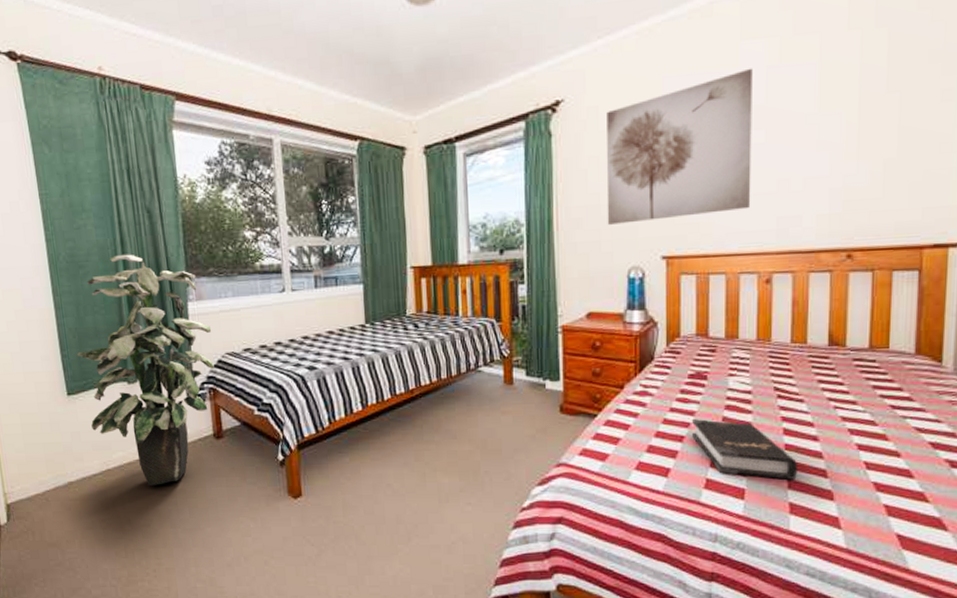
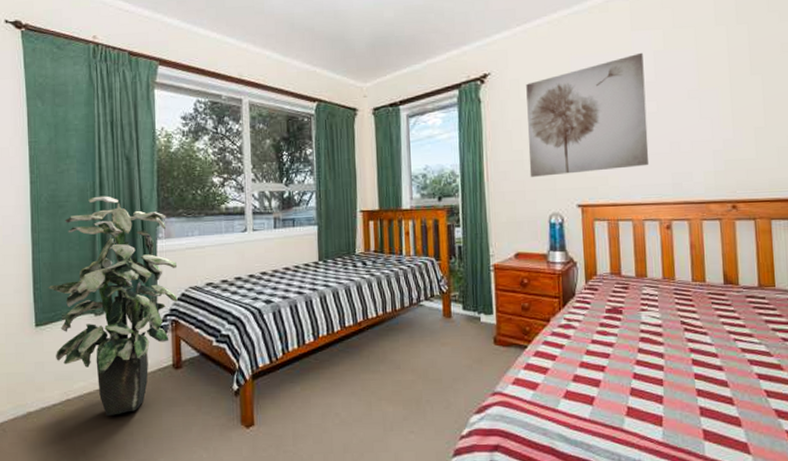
hardback book: present [692,419,798,480] -> none [612,350,708,407]

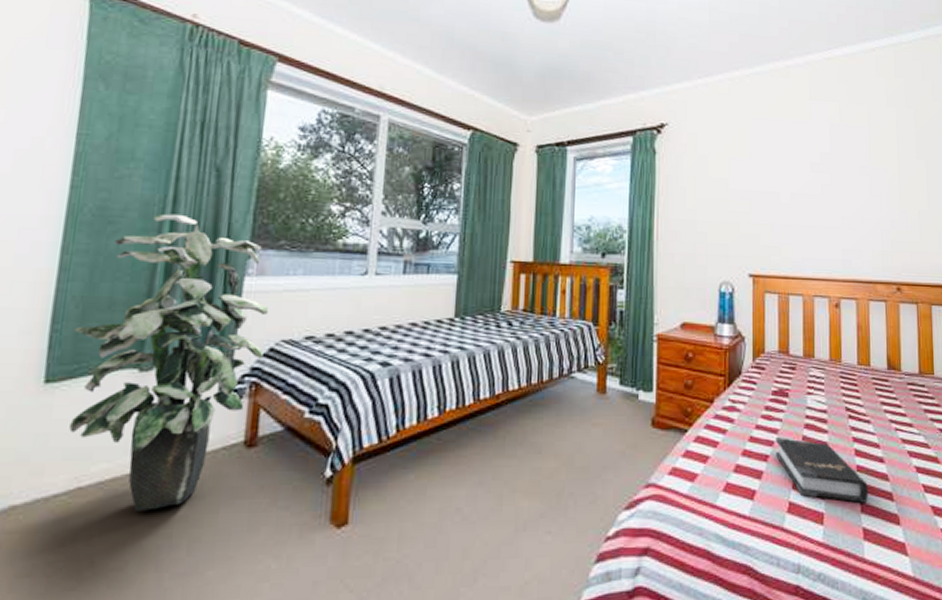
wall art: present [526,52,649,177] -> none [702,122,821,241]
hardback book: none [612,350,708,407] -> present [776,438,869,503]

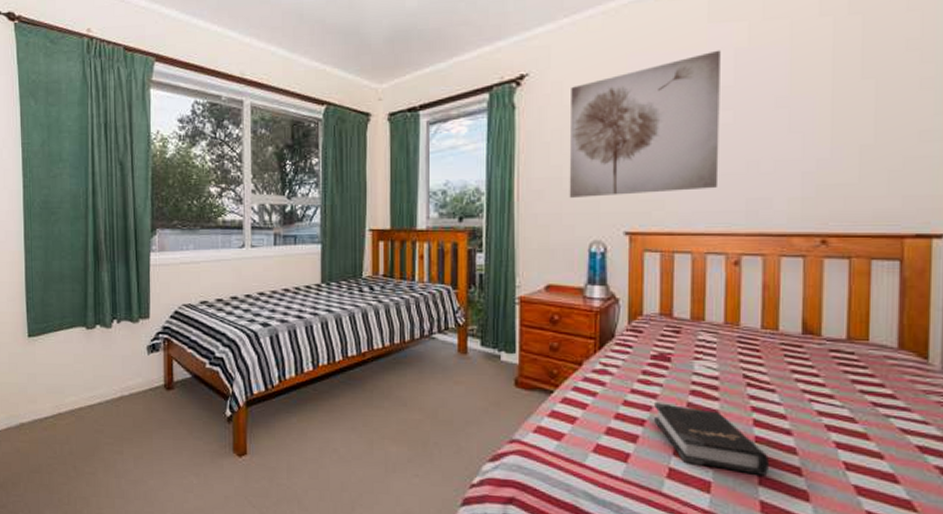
indoor plant: present [69,213,269,511] -> none [40,203,171,433]
wall art: none [702,122,821,241] -> present [569,50,721,198]

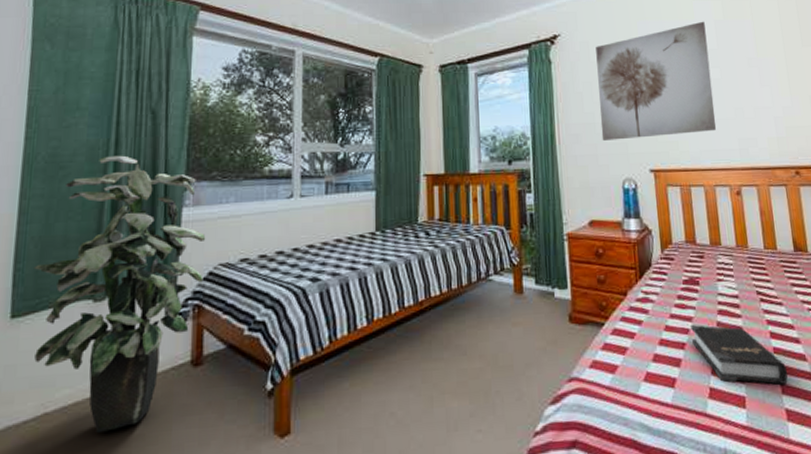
indoor plant: none [40,203,171,433] -> present [34,155,206,432]

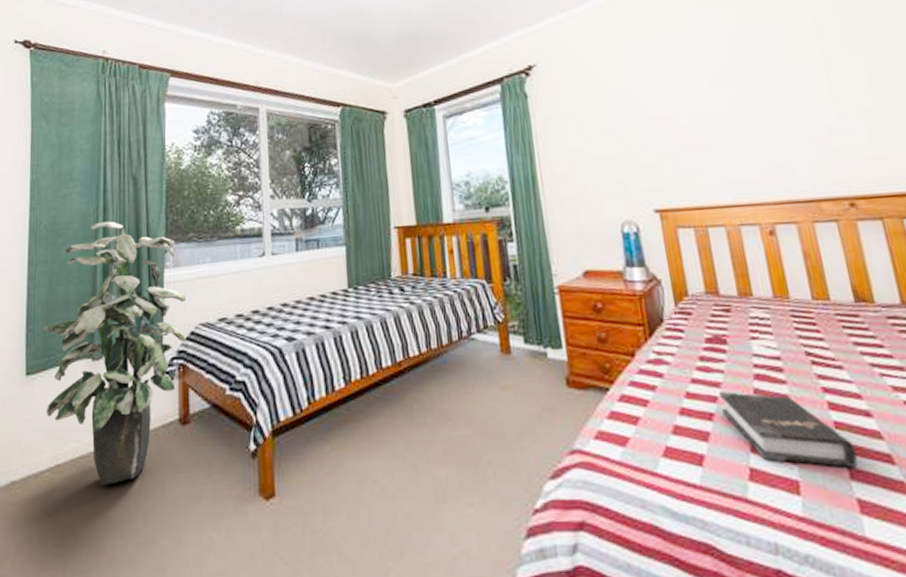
wall art: present [596,21,716,141] -> none [578,31,736,179]

